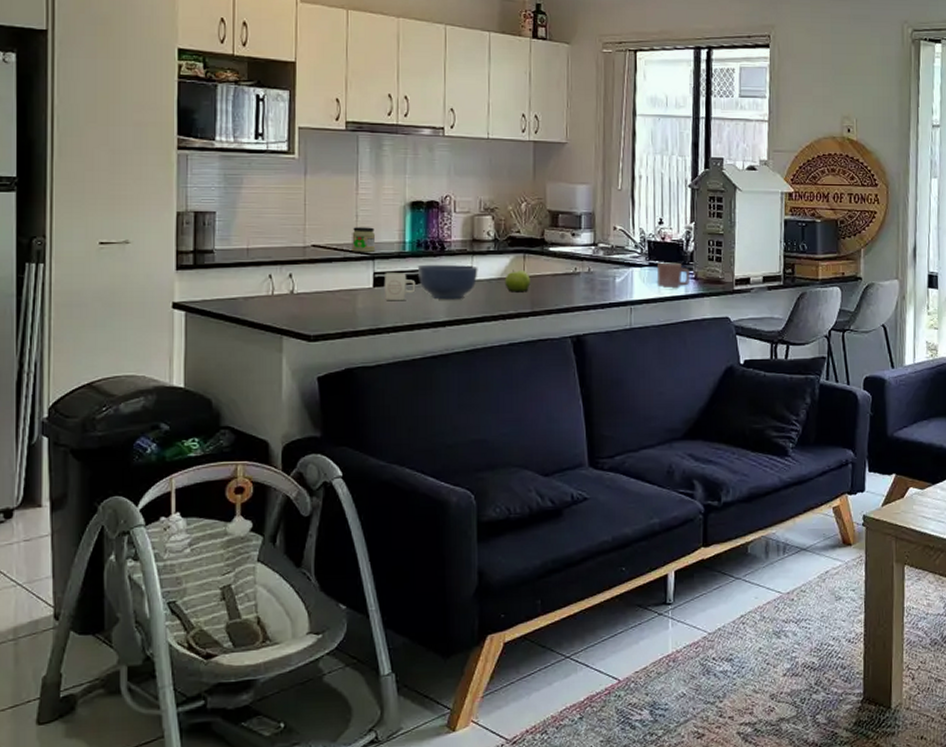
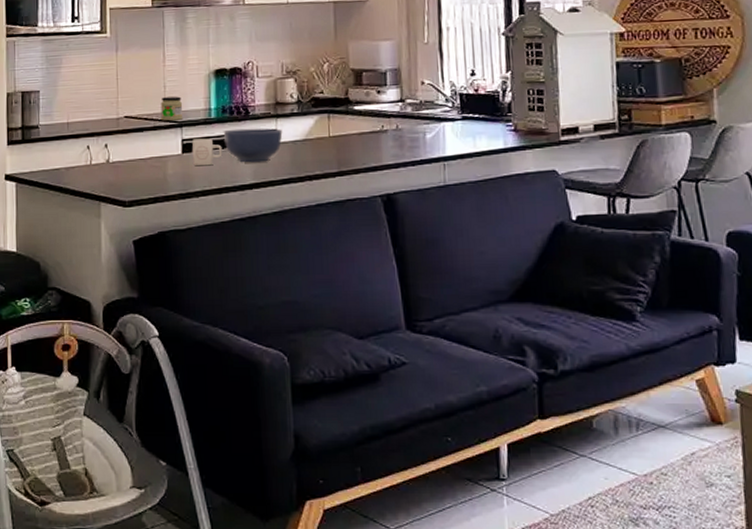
fruit: present [504,269,531,294] -> none [309,130,336,154]
mug: present [656,262,691,290] -> none [471,114,509,144]

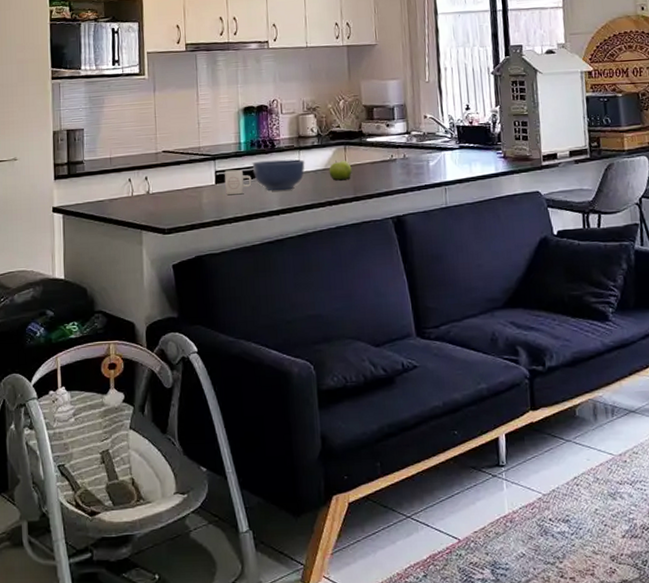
jar: present [161,96,183,122] -> none [195,132,216,155]
fruit: none [309,130,336,154] -> present [329,160,352,182]

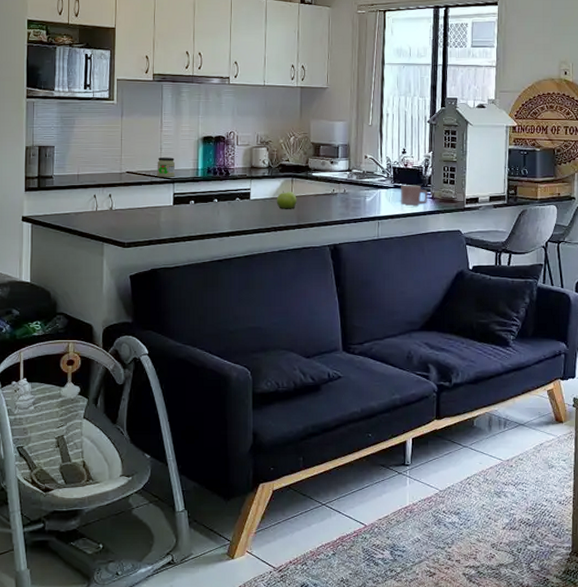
jar: none [195,132,216,155] -> present [157,157,176,178]
mug: present [224,169,252,195] -> none [181,193,206,216]
bowl: present [252,159,305,191] -> none [207,187,255,215]
mug: none [467,143,499,170] -> present [400,185,428,208]

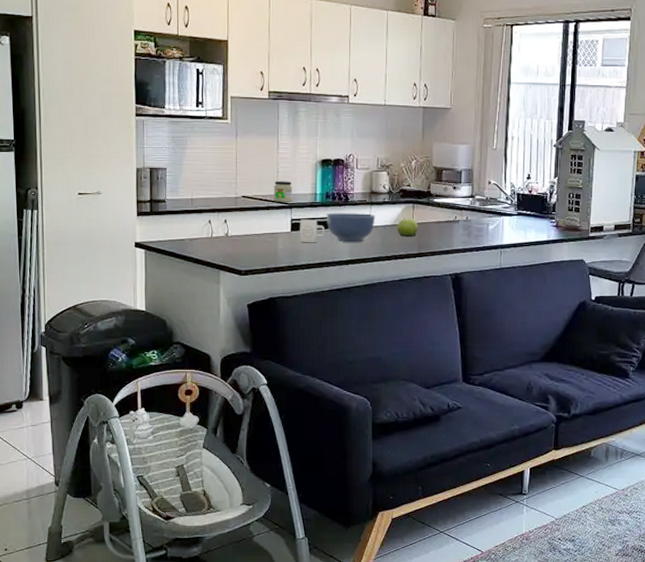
mug: none [181,193,206,216] -> present [299,219,325,243]
bowl: none [207,187,255,215] -> present [326,212,375,242]
mug: present [400,185,428,208] -> none [523,212,553,236]

